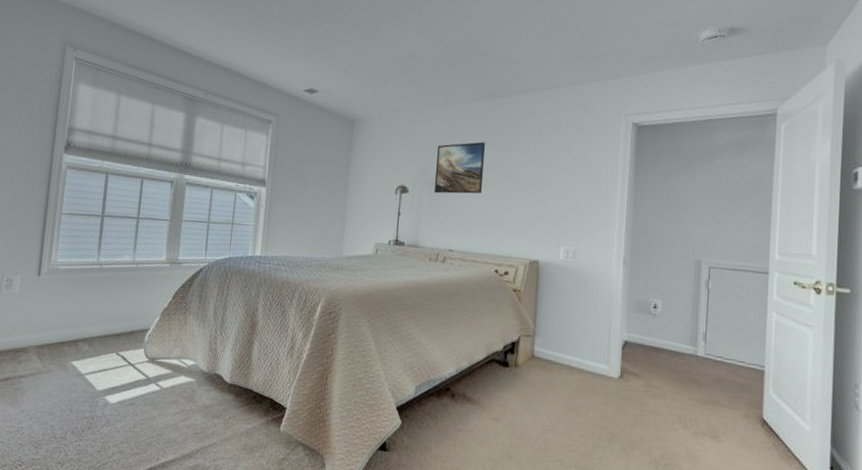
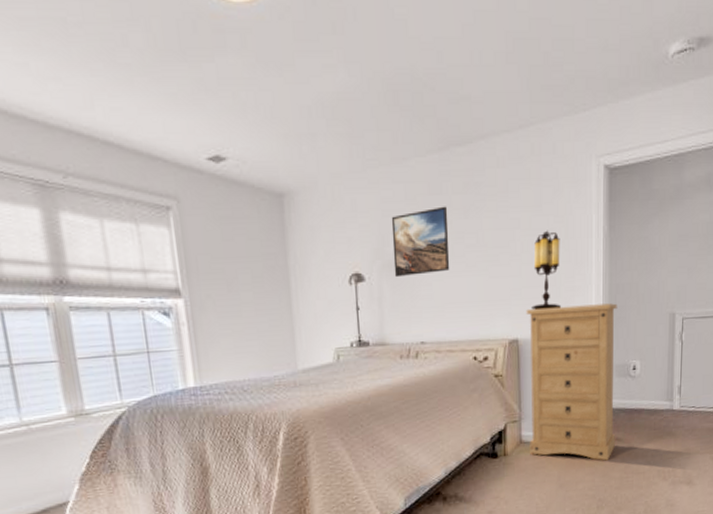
dresser: none [541,235,640,394] -> present [526,303,618,461]
table lamp: none [554,171,586,239] -> present [531,230,561,310]

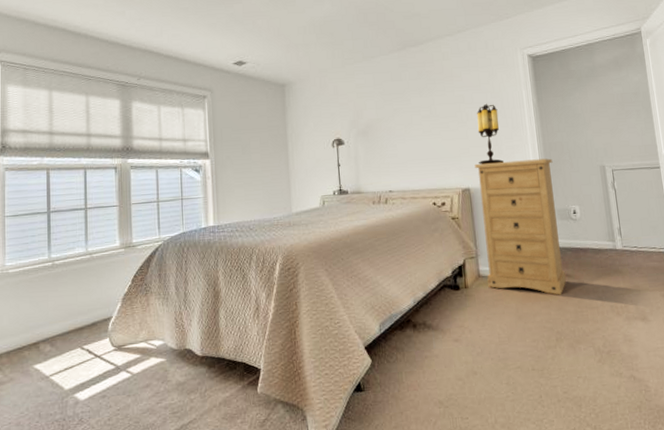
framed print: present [391,206,450,278] -> none [363,89,410,142]

